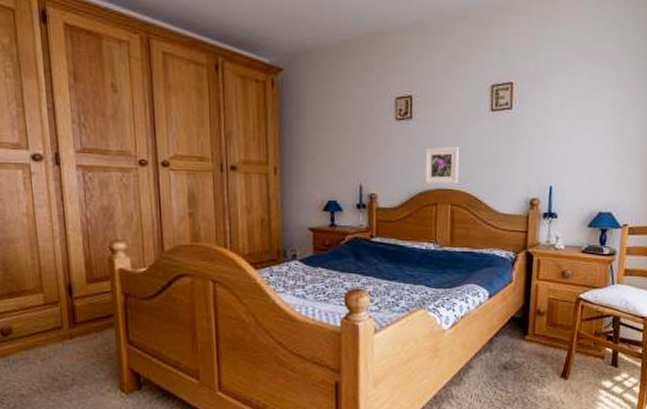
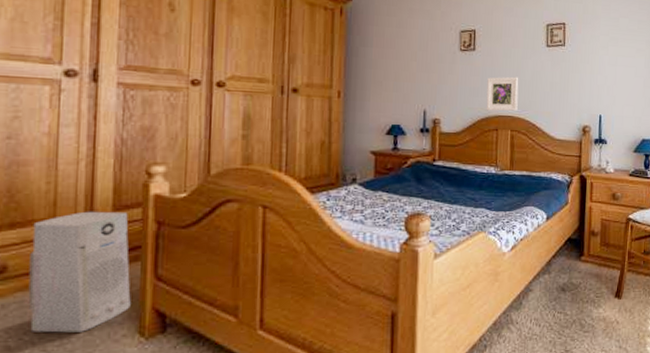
air purifier: none [26,283,111,386] -> present [27,211,131,333]

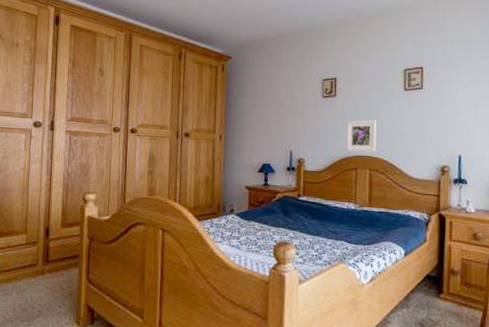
air purifier: present [27,211,131,333] -> none [9,226,72,317]

